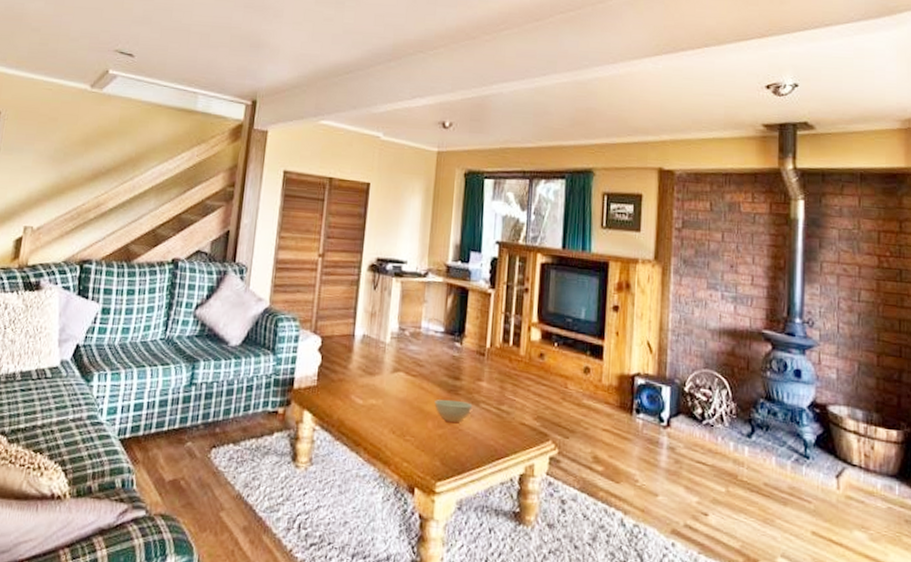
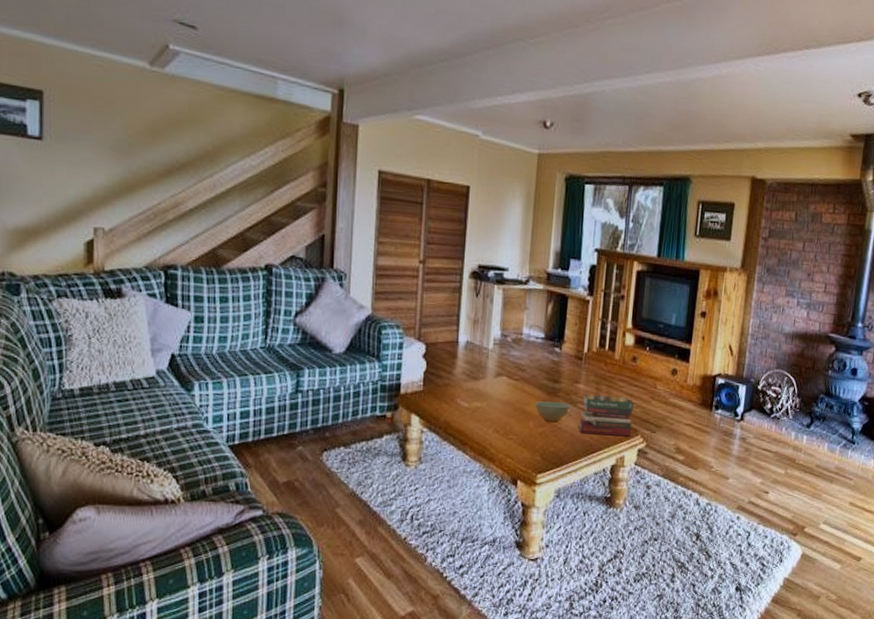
books: none [481,393,543,442] -> present [578,394,634,437]

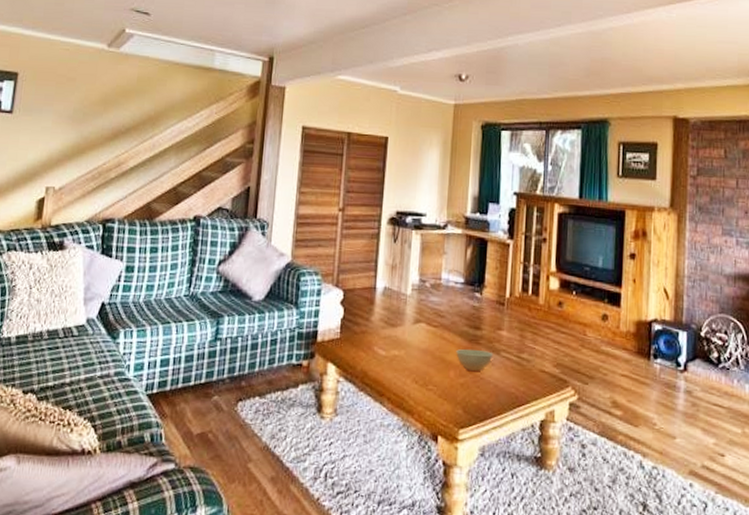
books: present [578,394,634,437] -> none [502,342,562,389]

